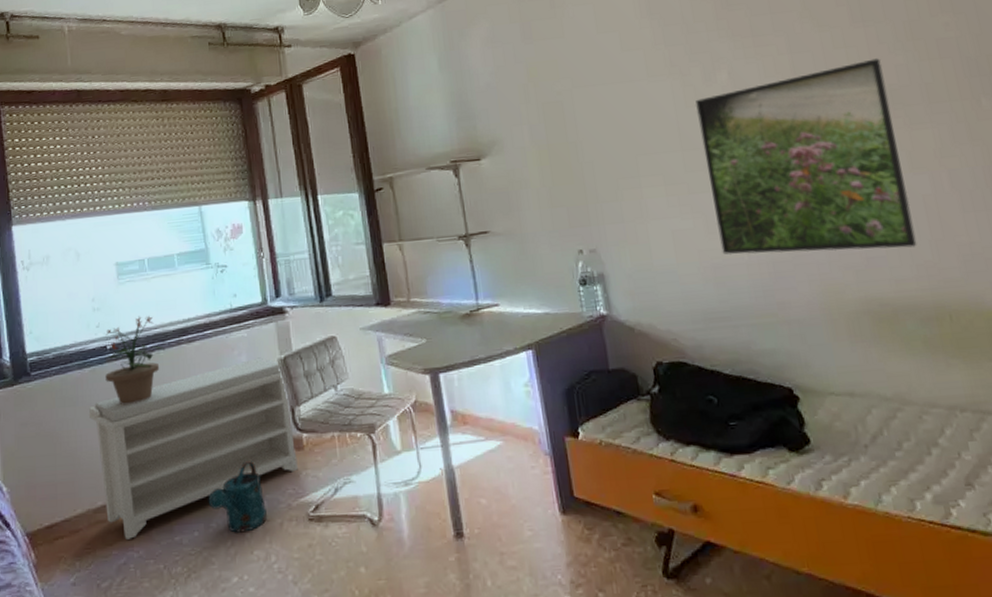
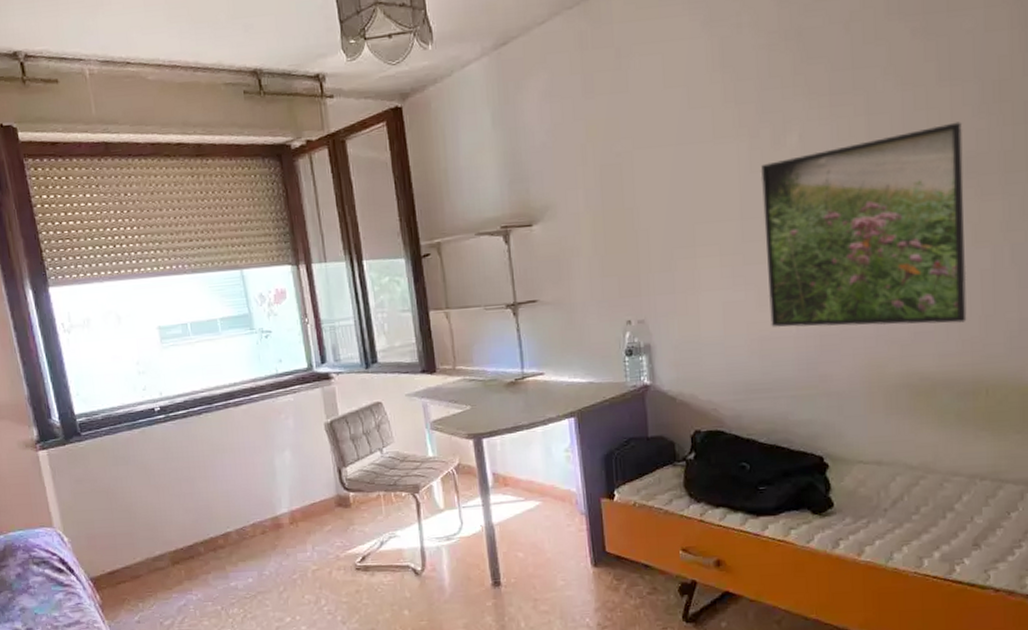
bench: present [88,357,298,540] -> none [141,421,345,584]
potted plant: present [105,315,164,404] -> none [152,379,212,464]
watering can: present [208,461,267,533] -> none [260,517,317,580]

